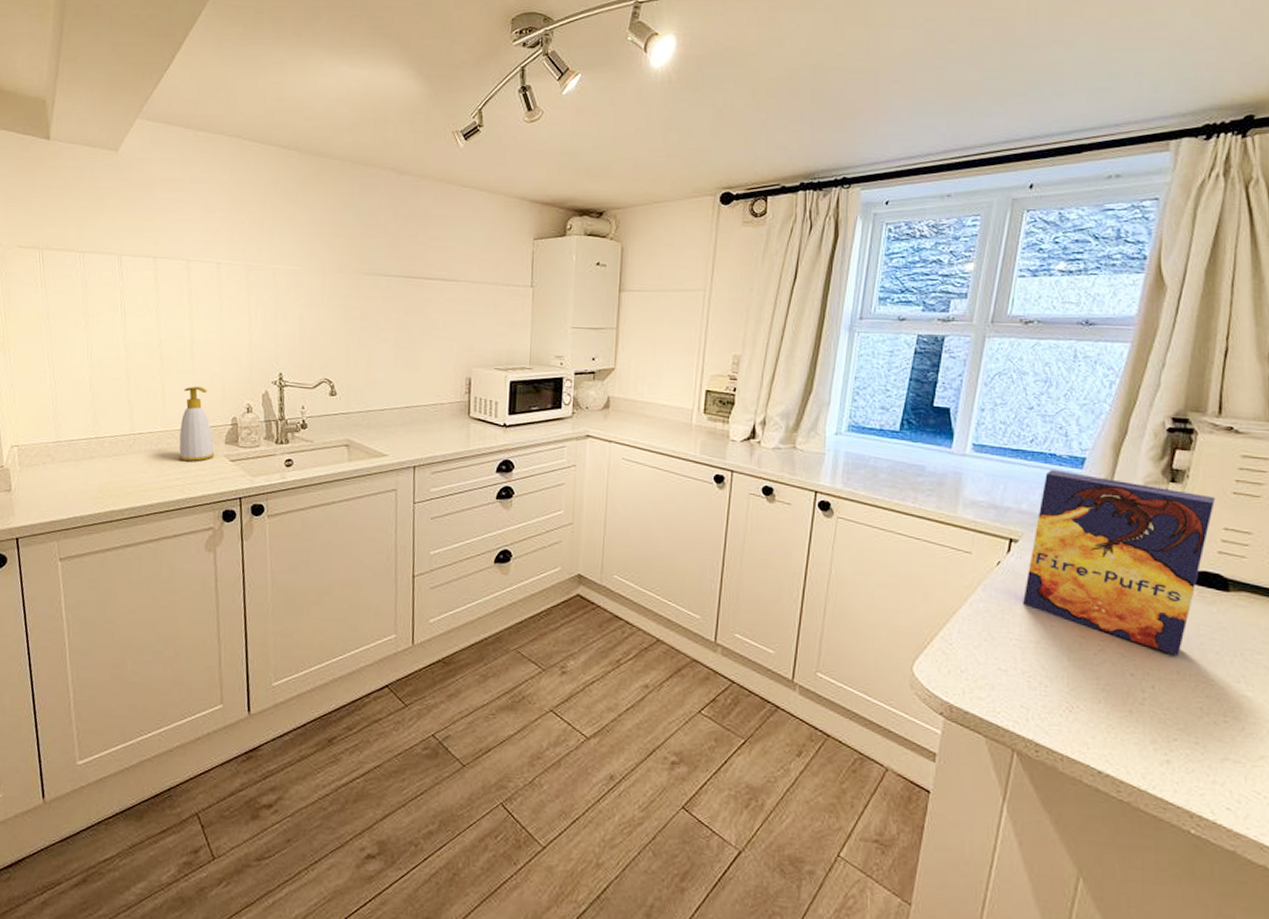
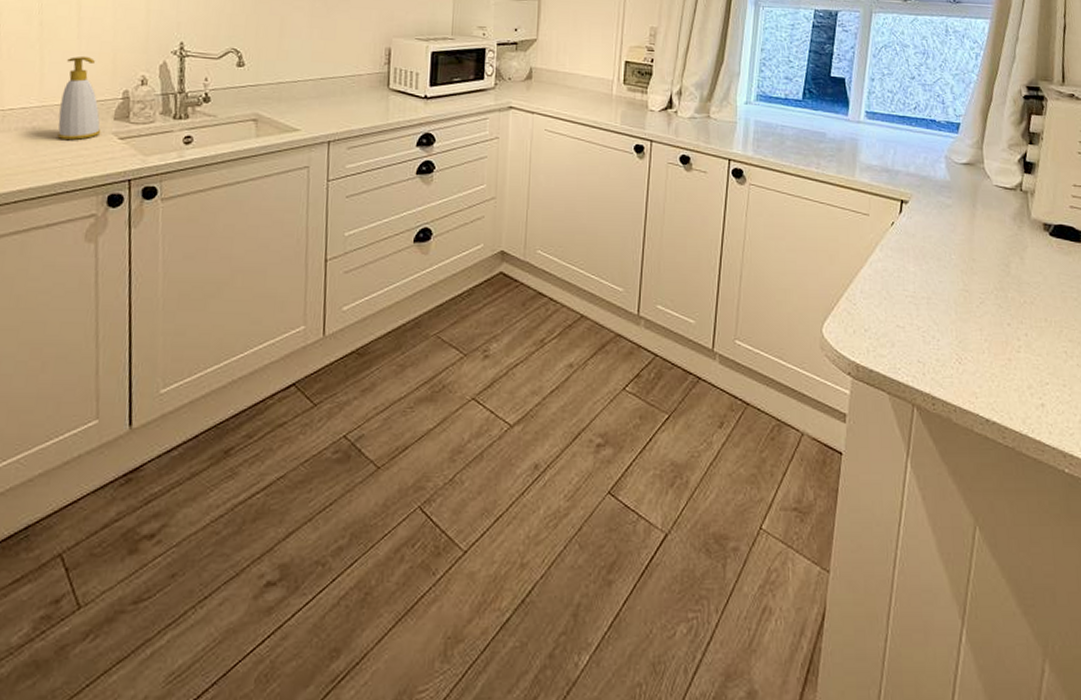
cereal box: present [1022,470,1216,655] -> none [914,135,1065,304]

